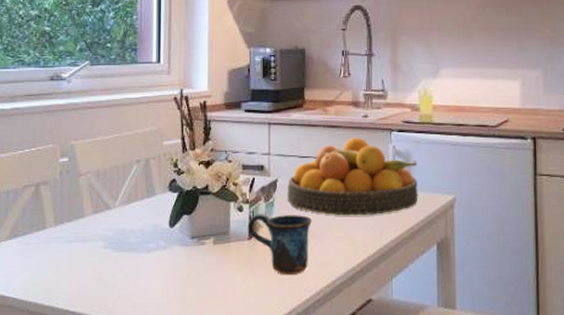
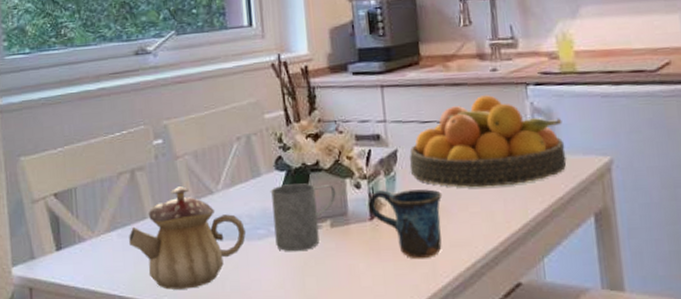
teapot: none [28,201,138,294] -> present [129,186,247,290]
mug: none [162,204,221,265] -> present [270,183,336,252]

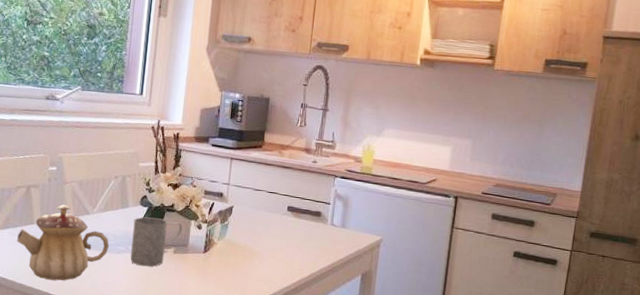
mug: present [368,189,443,259] -> none [204,233,259,286]
fruit bowl: present [409,95,567,188] -> none [240,178,354,245]

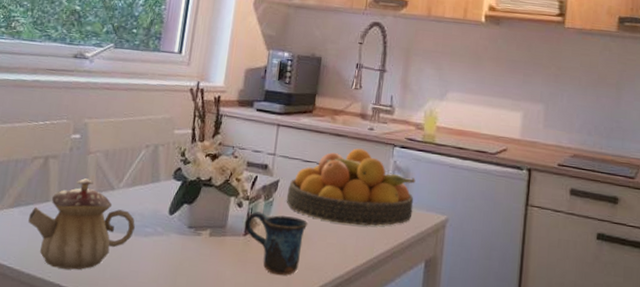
mug: present [130,217,182,267] -> none [159,192,221,253]
mug: none [204,233,259,286] -> present [244,211,308,276]
fruit bowl: none [240,178,354,245] -> present [286,148,416,226]

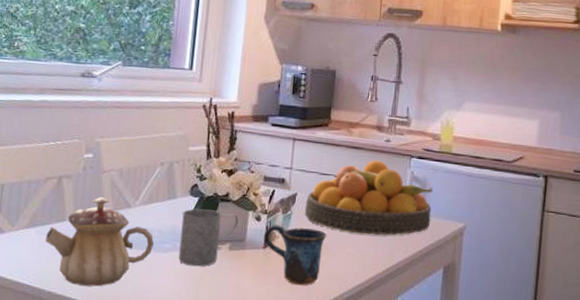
mug: none [159,192,221,253] -> present [178,208,239,267]

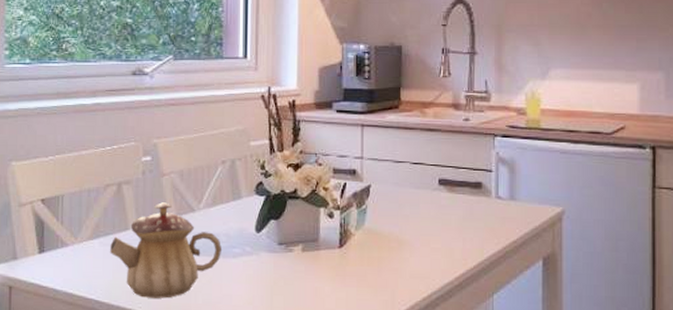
mug: present [178,208,239,267] -> none [248,208,310,272]
mug: present [263,225,327,286] -> none [338,221,408,287]
fruit bowl: present [304,160,433,235] -> none [380,142,523,227]

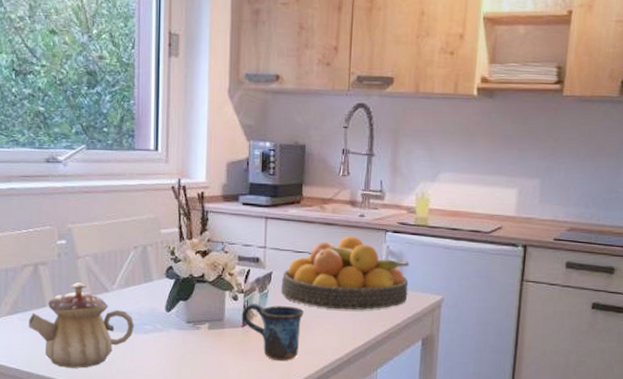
mug: none [338,221,408,287] -> present [242,303,305,362]
fruit bowl: none [380,142,523,227] -> present [281,236,410,311]

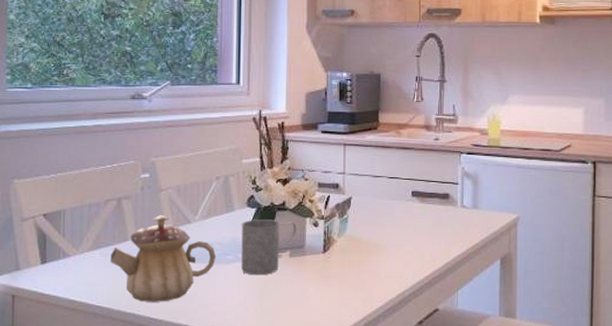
mug: none [159,290,216,347] -> present [241,219,297,276]
mug: present [242,303,305,362] -> none [322,229,384,287]
fruit bowl: present [281,236,410,311] -> none [360,159,485,232]

